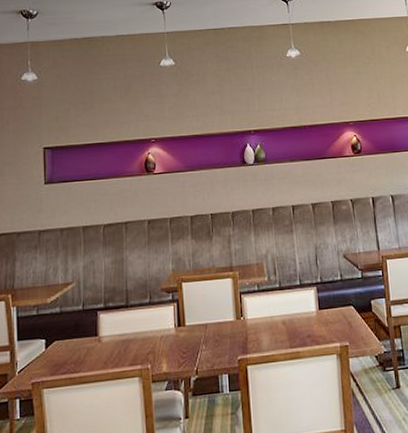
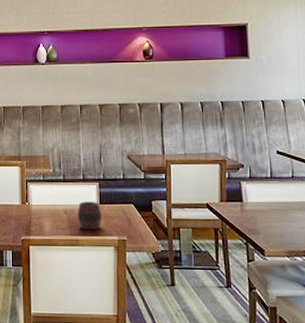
cup: none [296,308,322,340] -> present [77,202,101,230]

